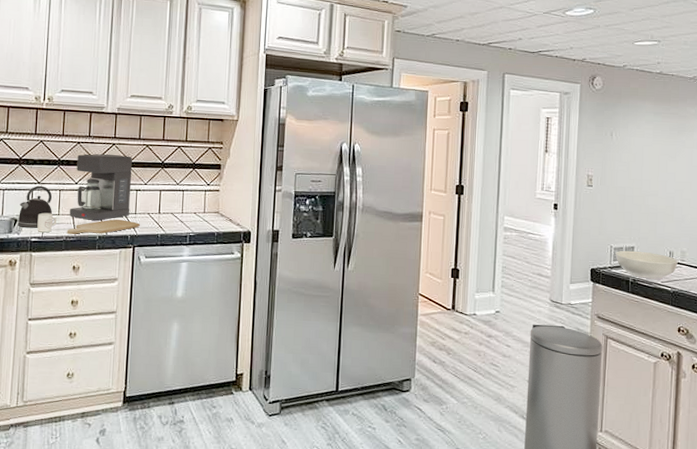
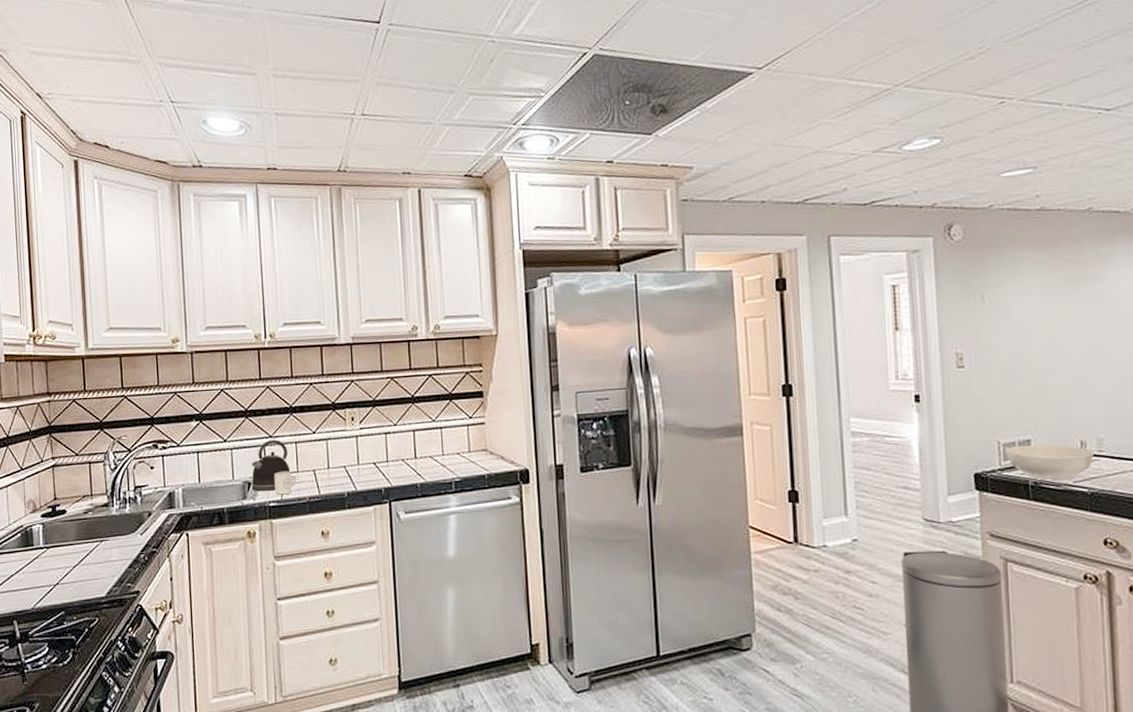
chopping board: present [66,219,140,235] -> none [309,470,394,495]
coffee maker: present [70,154,132,221] -> none [310,393,381,475]

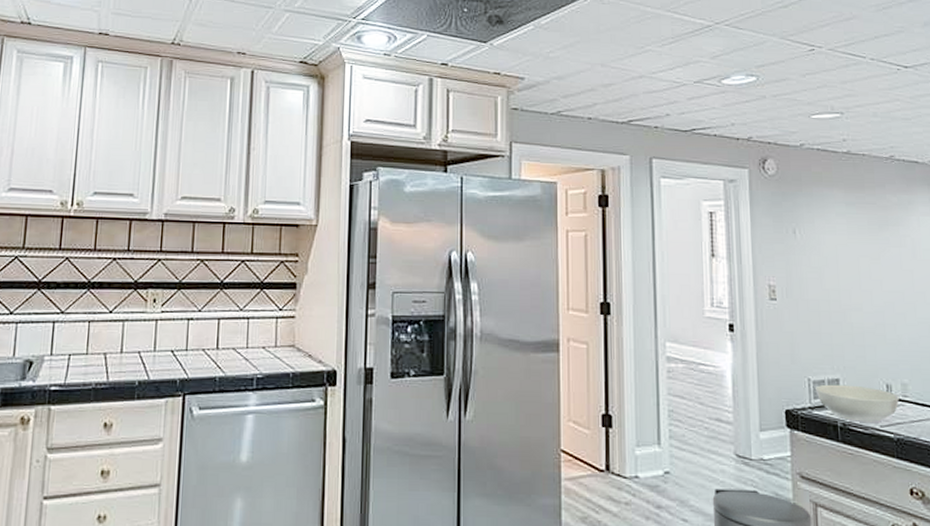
kettle: present [251,440,293,491] -> none [33,316,80,372]
mug: present [274,471,296,495] -> none [58,351,84,378]

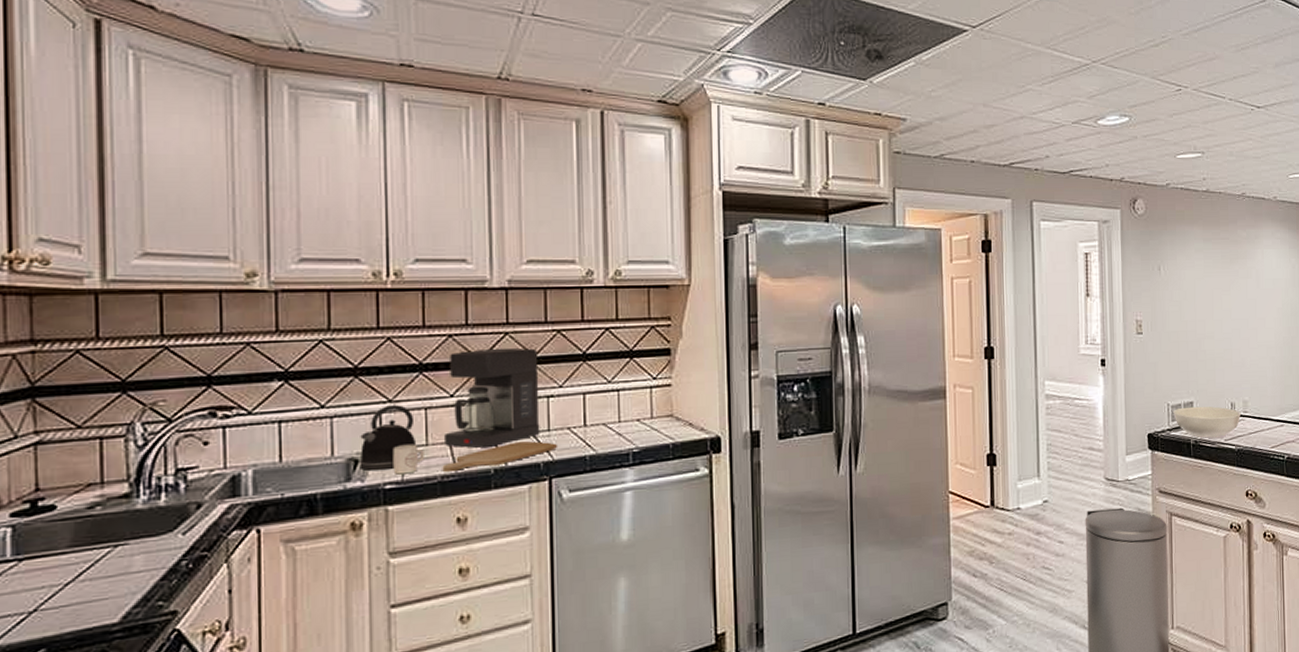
kettle: none [33,316,80,372] -> present [359,405,419,471]
mug: none [58,351,84,378] -> present [393,444,424,475]
chopping board: none [96,358,192,381] -> present [442,441,557,473]
coffee maker: none [101,272,183,361] -> present [445,348,540,448]

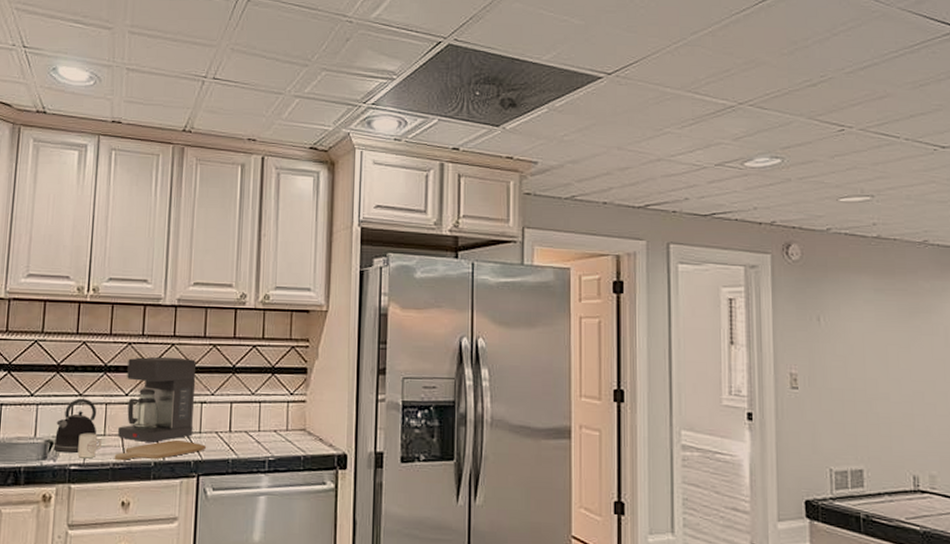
bowl: present [1173,406,1241,439] -> none [837,475,927,516]

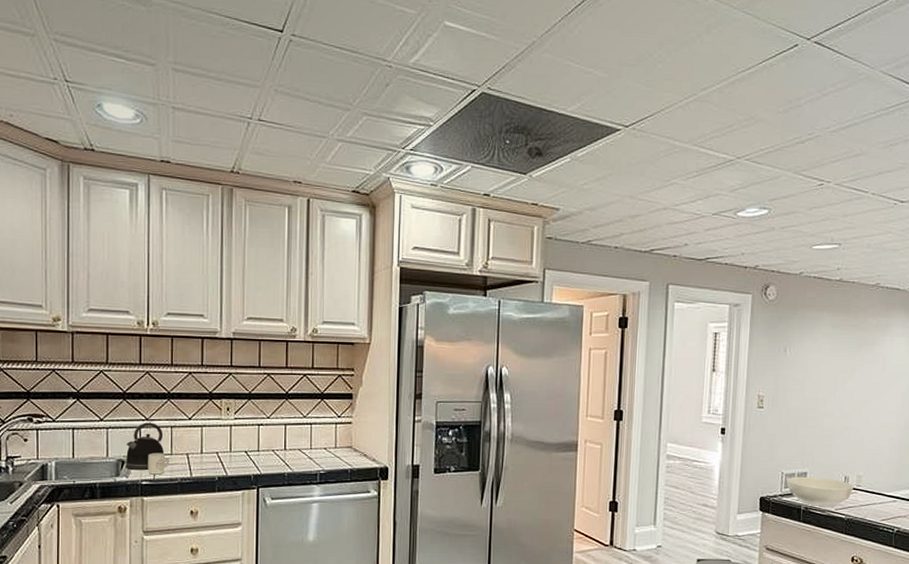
chopping board: present [114,440,206,461] -> none [181,458,264,477]
coffee maker: present [118,356,196,442] -> none [184,384,252,460]
bowl: none [837,475,927,516] -> present [786,476,854,507]

